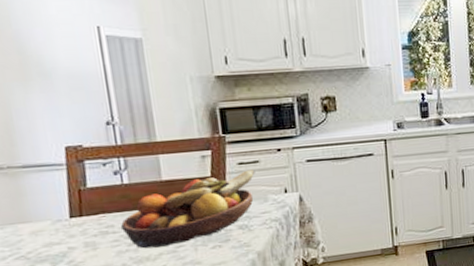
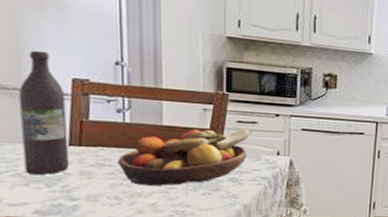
wine bottle: none [13,123,73,255] -> present [18,50,70,175]

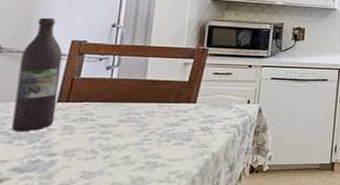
fruit bowl: present [118,128,252,186] -> none [100,80,227,138]

